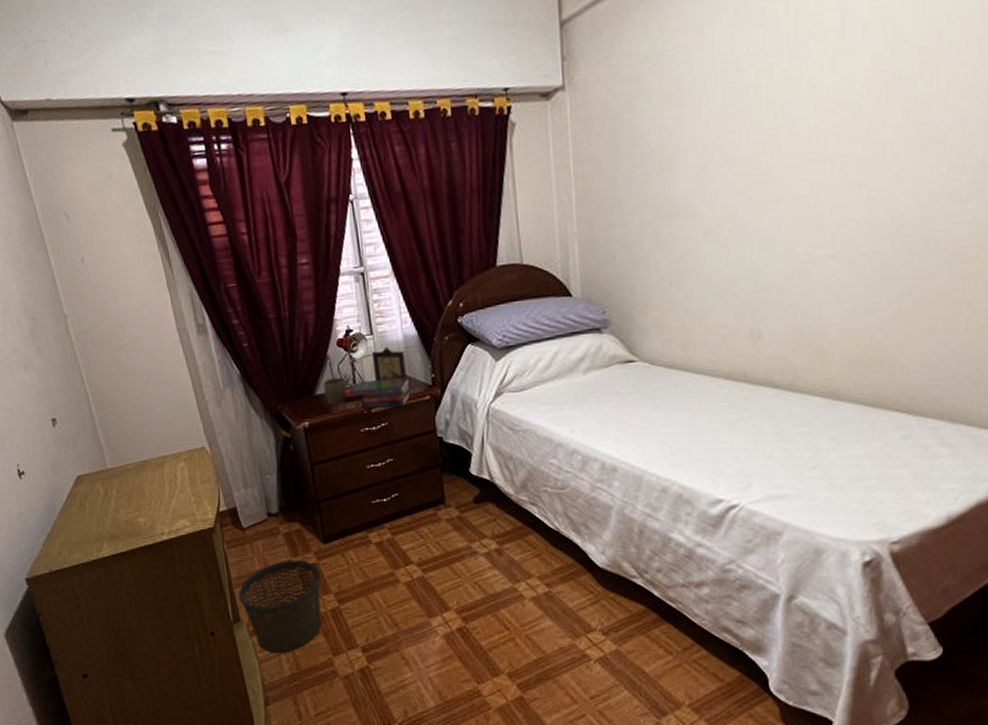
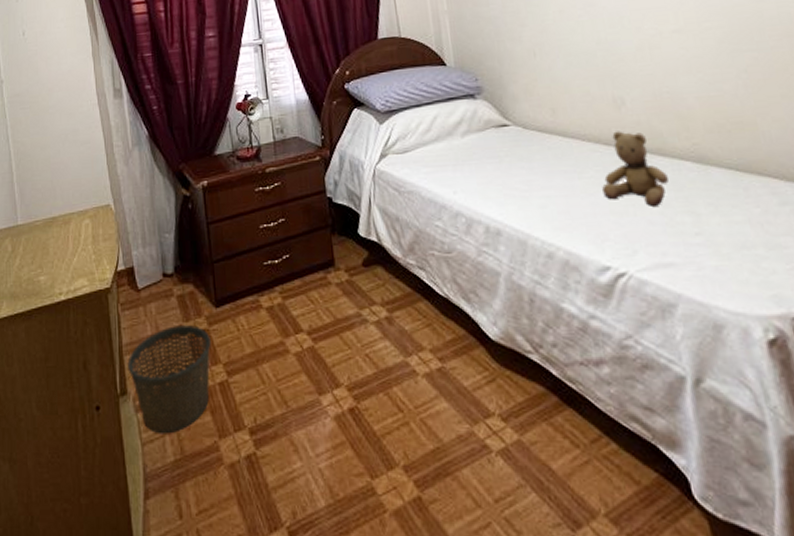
mug: present [323,377,354,405] -> none [222,138,250,165]
books: present [349,378,410,409] -> none [246,139,301,169]
photo frame: present [371,347,410,392] -> none [267,110,302,153]
teddy bear: none [726,366,794,442] -> present [602,131,668,206]

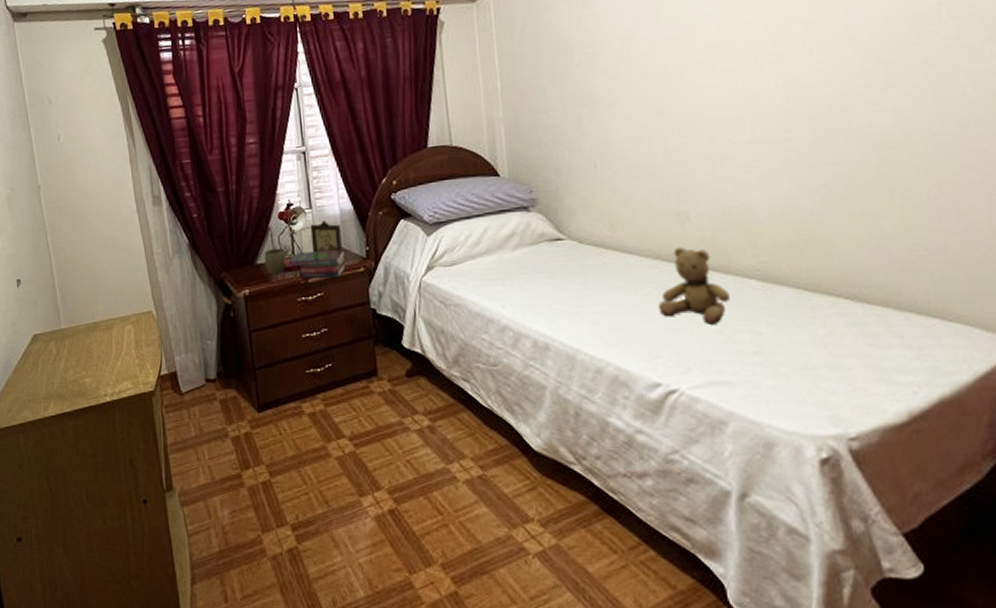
basket: present [127,325,211,434] -> none [172,428,254,527]
mug: none [222,138,250,165] -> present [264,248,292,274]
books: none [246,139,301,169] -> present [288,250,345,279]
photo frame: none [267,110,302,153] -> present [310,220,346,263]

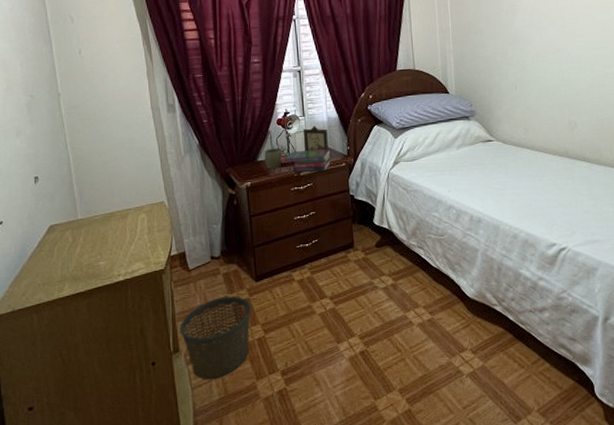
basket: none [172,428,254,527] -> present [179,296,251,380]
teddy bear: present [659,247,730,324] -> none [556,146,601,200]

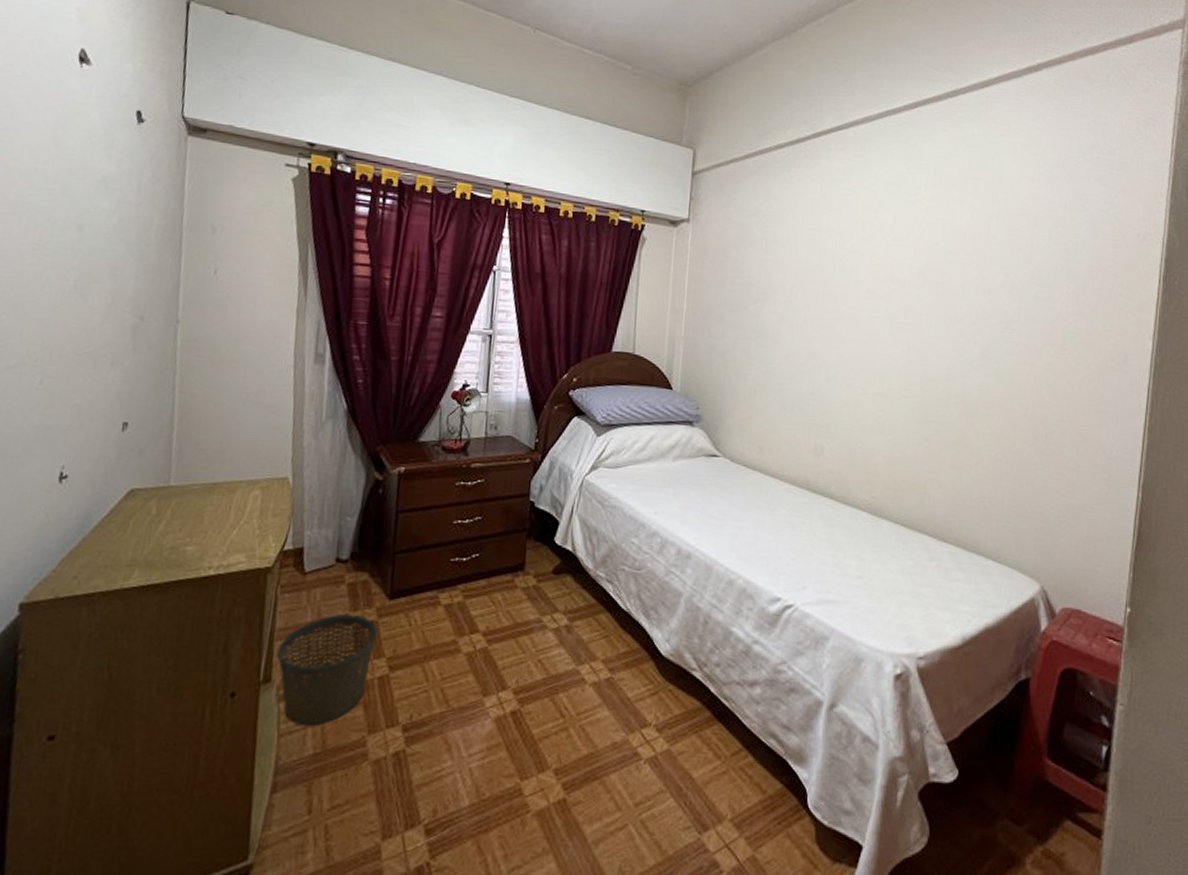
mug: present [264,148,288,169] -> none [427,427,459,455]
books: present [284,149,330,172] -> none [453,435,513,467]
photo frame: present [303,126,331,160] -> none [480,406,514,452]

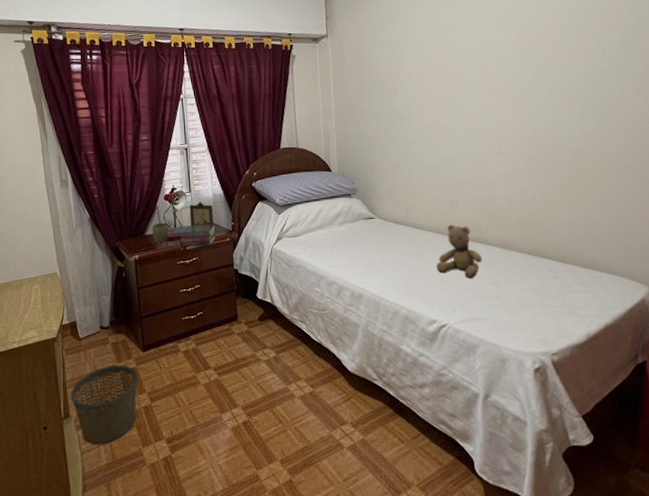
mug: none [427,427,459,455] -> present [152,222,174,243]
books: none [453,435,513,467] -> present [171,224,215,247]
photo frame: none [480,406,514,452] -> present [189,201,216,235]
teddy bear: none [788,476,845,548] -> present [436,224,482,278]

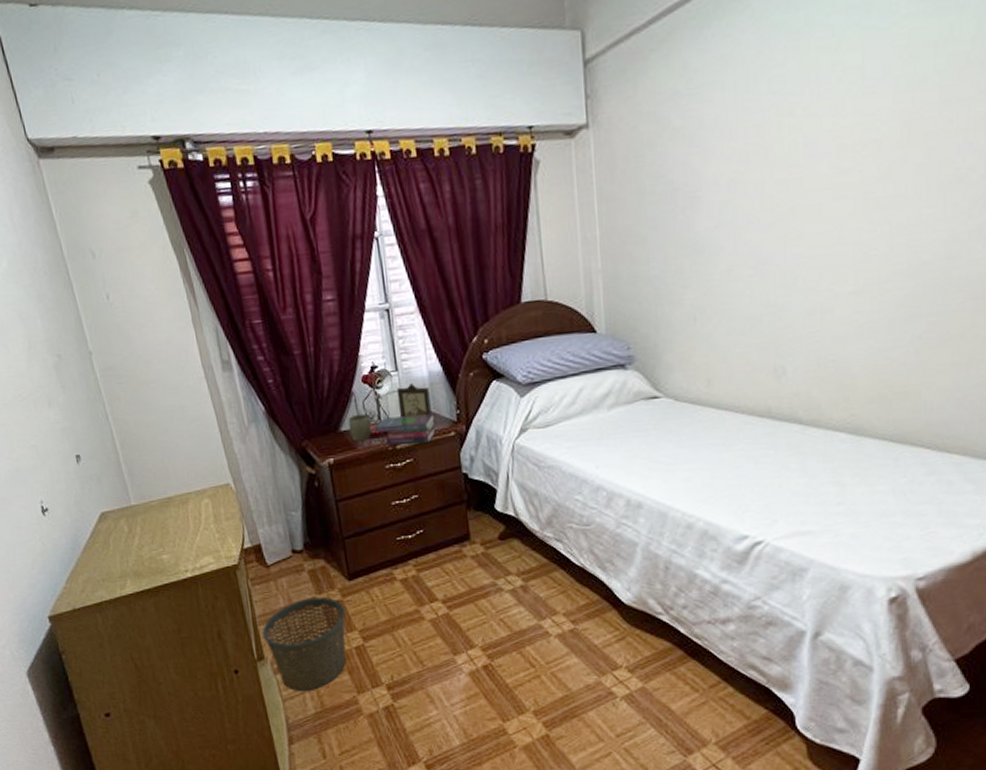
teddy bear: present [436,224,482,278] -> none [750,402,819,478]

